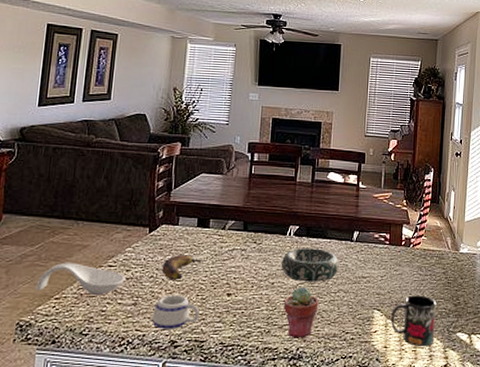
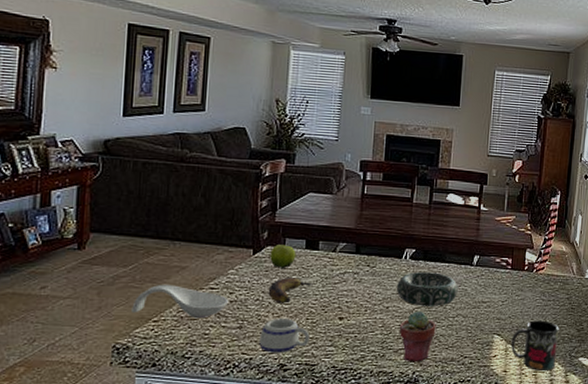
fruit: none [164,222,189,246] -> present [270,244,296,268]

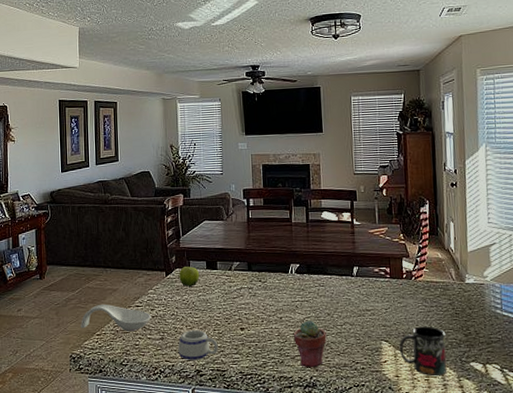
banana: present [268,278,315,304] -> none [180,294,217,317]
decorative bowl: present [396,272,458,306] -> none [286,284,342,316]

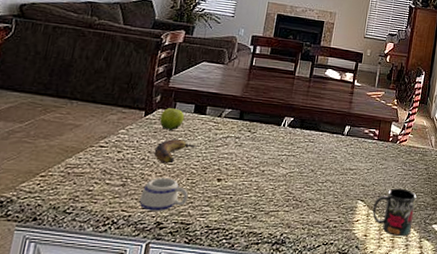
spoon rest: present [81,304,151,331] -> none [21,141,116,174]
banana: none [180,294,217,317] -> present [153,139,198,164]
potted succulent: present [293,321,327,368] -> none [272,176,306,225]

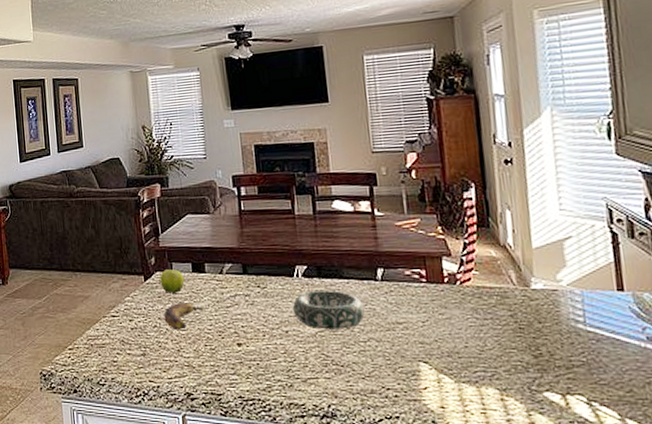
mug: present [139,178,189,211] -> none [163,345,212,381]
decorative bowl: none [272,139,329,172] -> present [292,291,365,330]
mug: present [372,188,417,237] -> none [443,344,511,409]

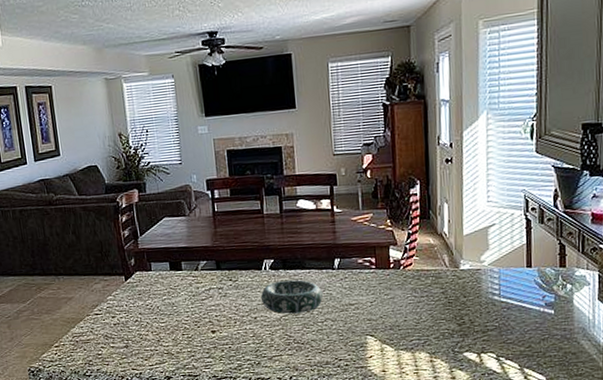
fruit: present [160,268,185,293] -> none [139,267,163,291]
banana: present [163,303,207,330] -> none [144,298,184,323]

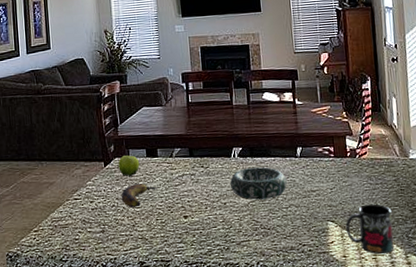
fruit: none [139,267,163,291] -> present [118,154,140,176]
banana: none [144,298,184,323] -> present [121,183,159,208]
mug: none [386,317,438,369] -> present [345,204,394,255]

